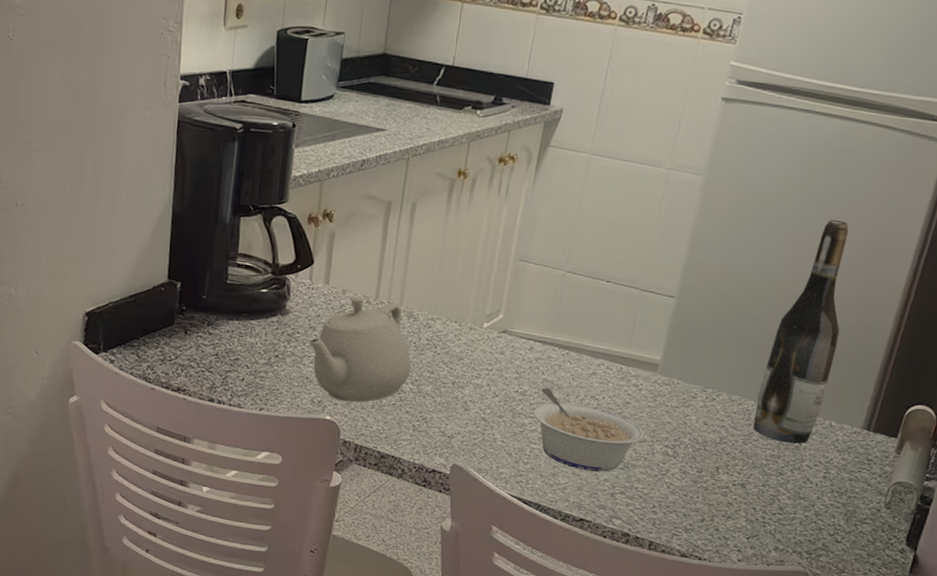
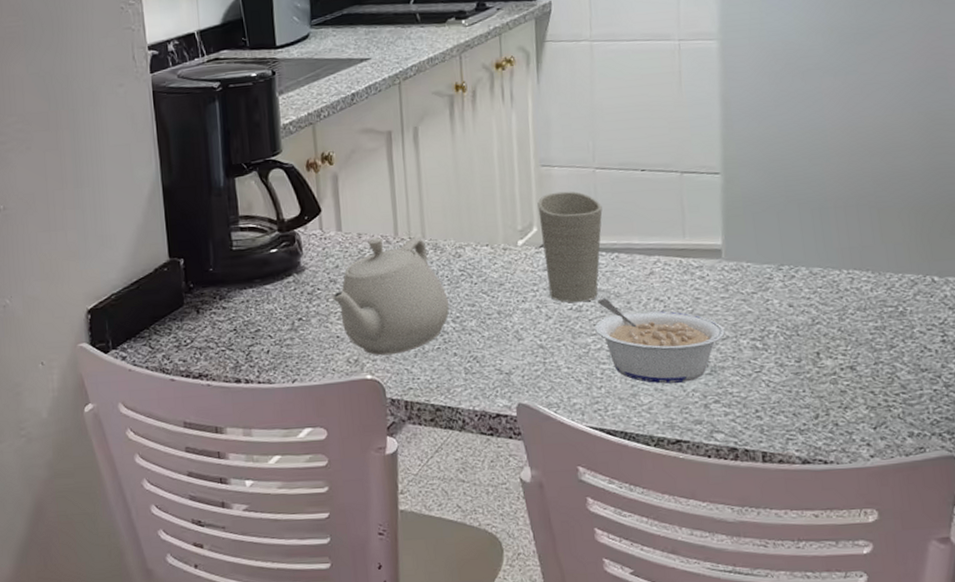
cup: none [501,286,565,388] -> present [537,191,603,303]
wine bottle: present [753,219,849,444] -> none [840,57,918,311]

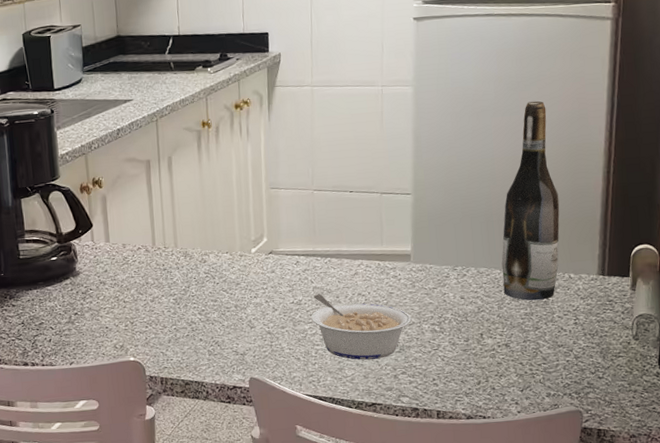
teapot: present [331,237,449,356] -> none [101,247,196,342]
cup: present [537,191,603,303] -> none [267,208,319,298]
wine bottle: none [840,57,918,311] -> present [501,101,560,301]

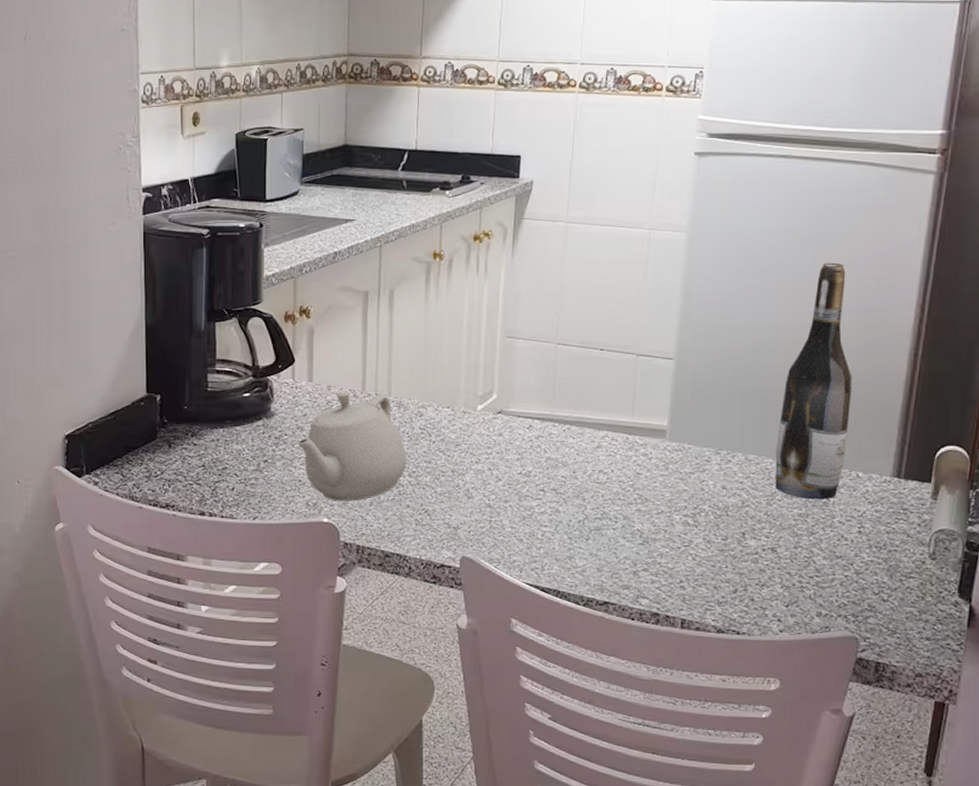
teapot: none [101,247,196,342] -> present [297,391,406,502]
legume: present [310,294,412,360] -> none [540,466,660,550]

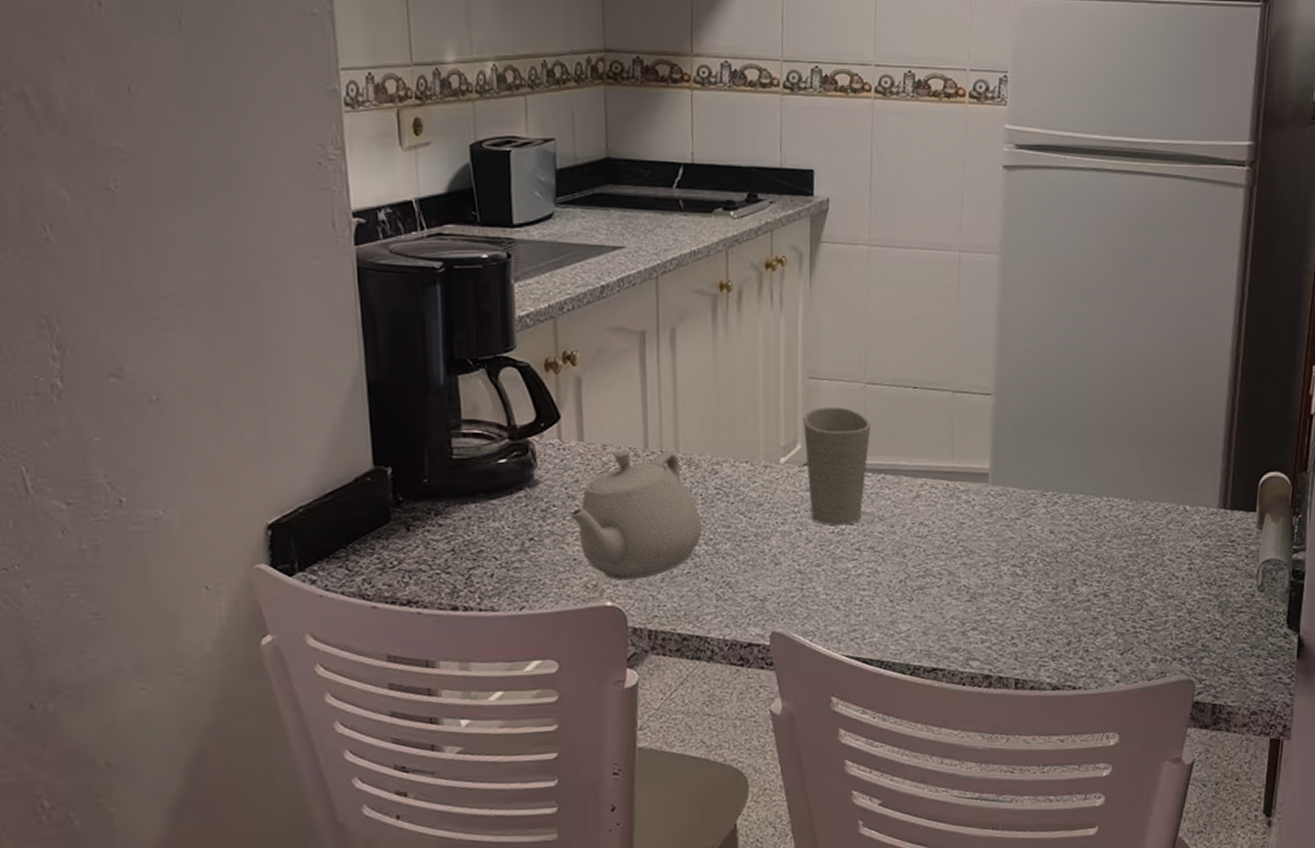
cup: none [500,363,560,468] -> present [803,406,871,526]
wine bottle: present [775,262,852,500] -> none [1102,283,1176,539]

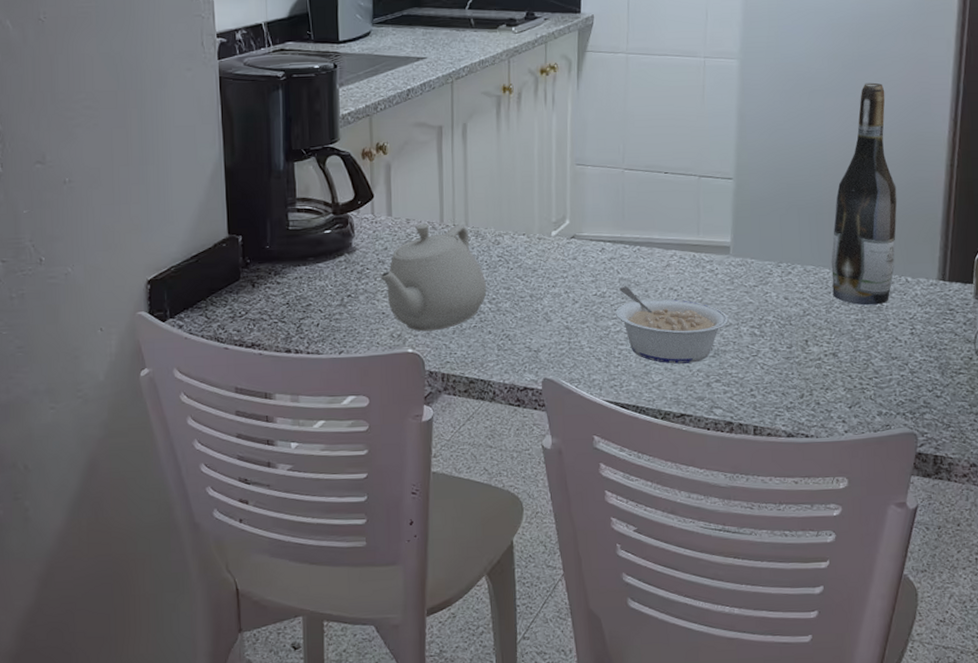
cup: present [803,406,871,526] -> none [571,188,628,290]
legume: none [855,521,987,611] -> present [615,286,729,364]
wine bottle: none [1102,283,1176,539] -> present [831,82,898,306]

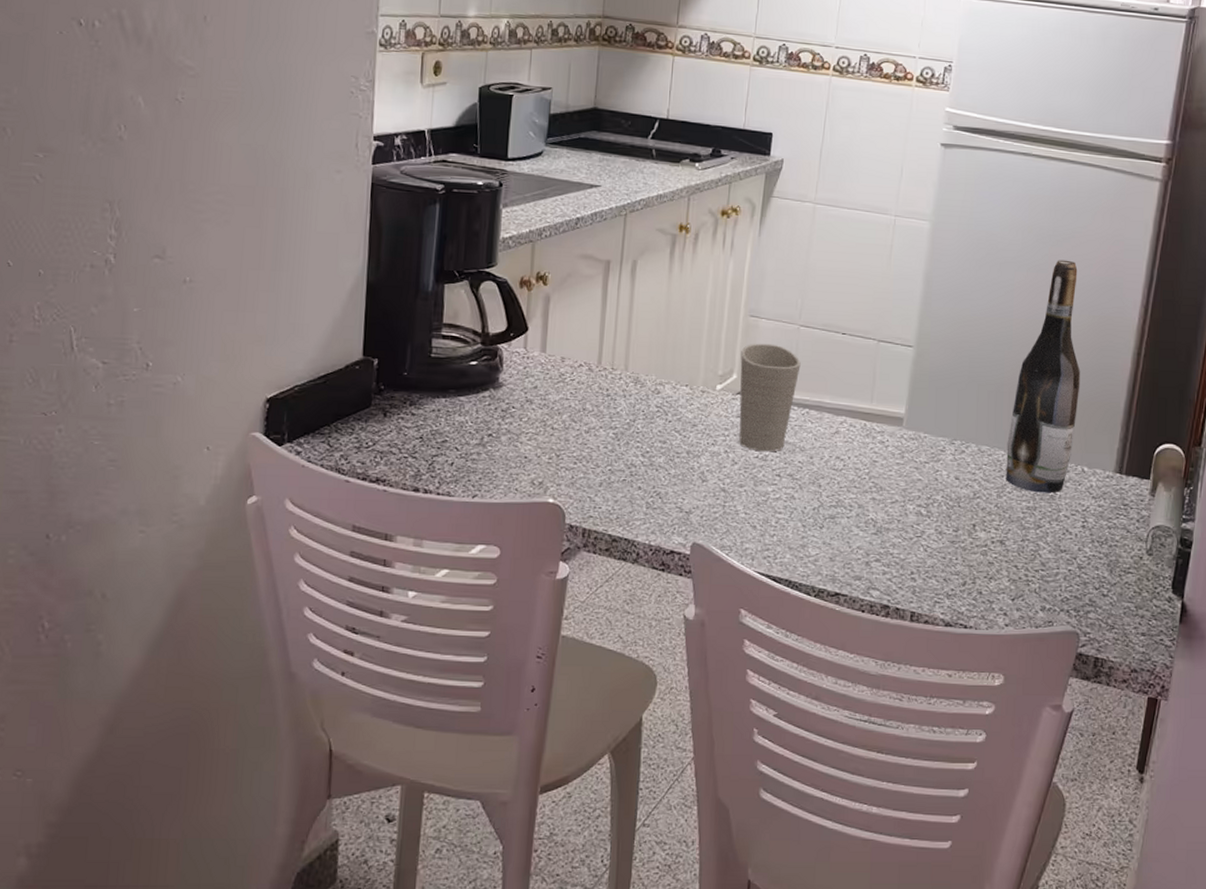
teapot: present [379,223,486,332] -> none [525,364,641,482]
cup: none [571,188,628,290] -> present [739,343,801,452]
legume: present [615,286,729,364] -> none [775,450,895,539]

